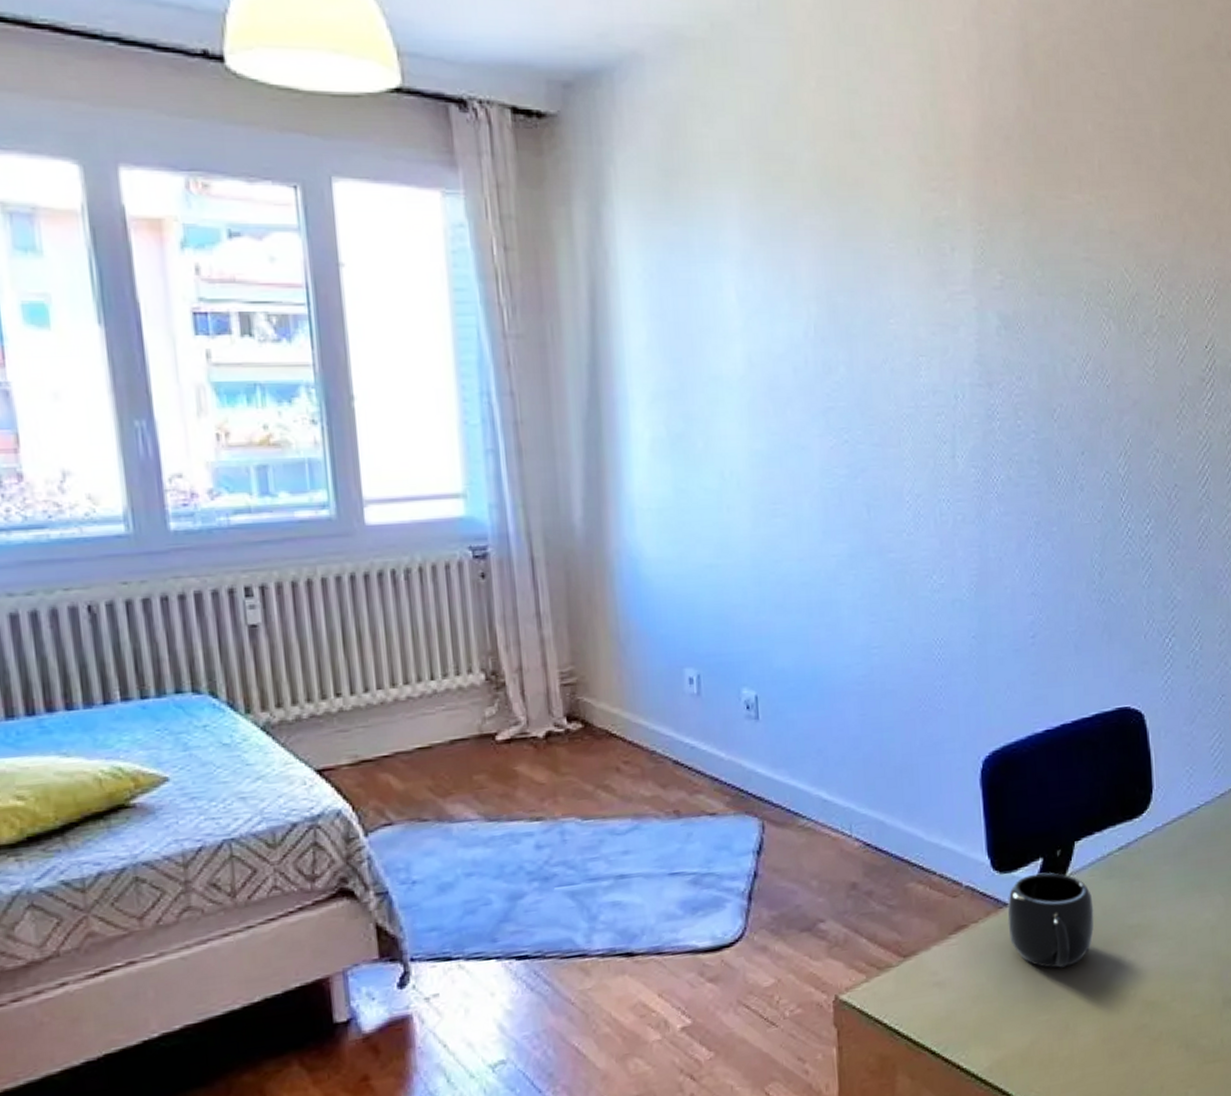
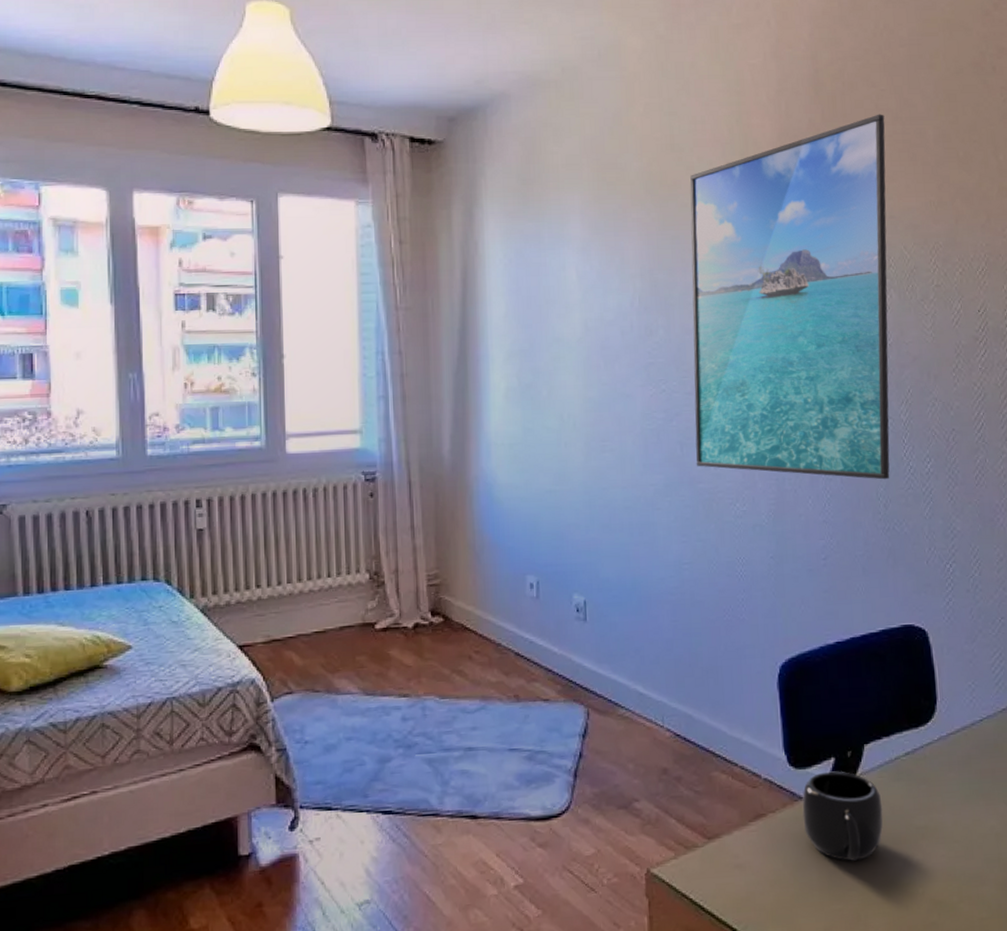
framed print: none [874,103,1106,544] -> present [690,114,890,480]

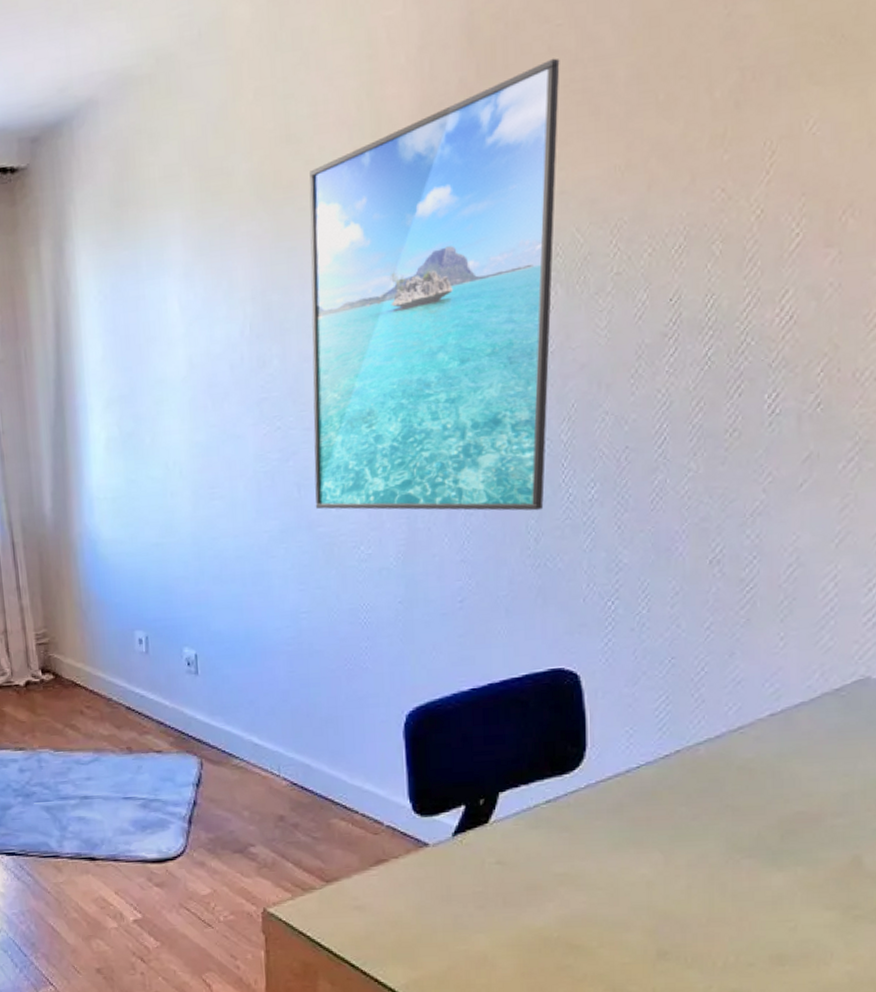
mug: present [802,771,883,861] -> none [427,819,517,905]

